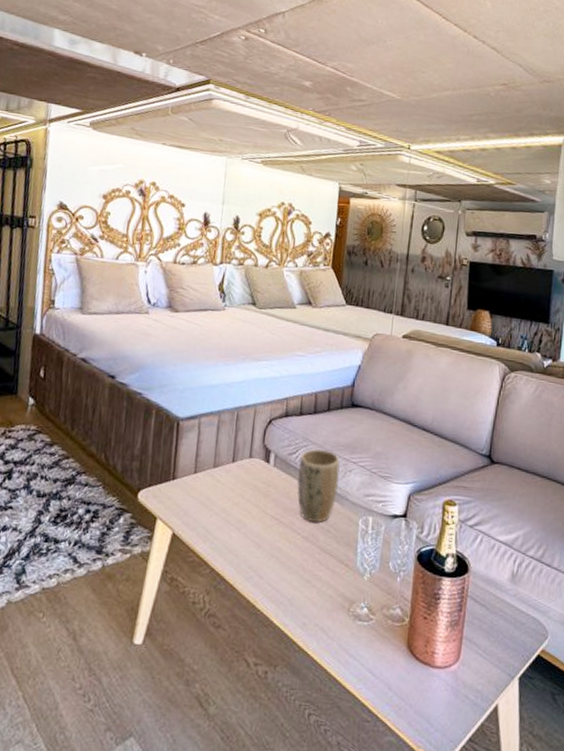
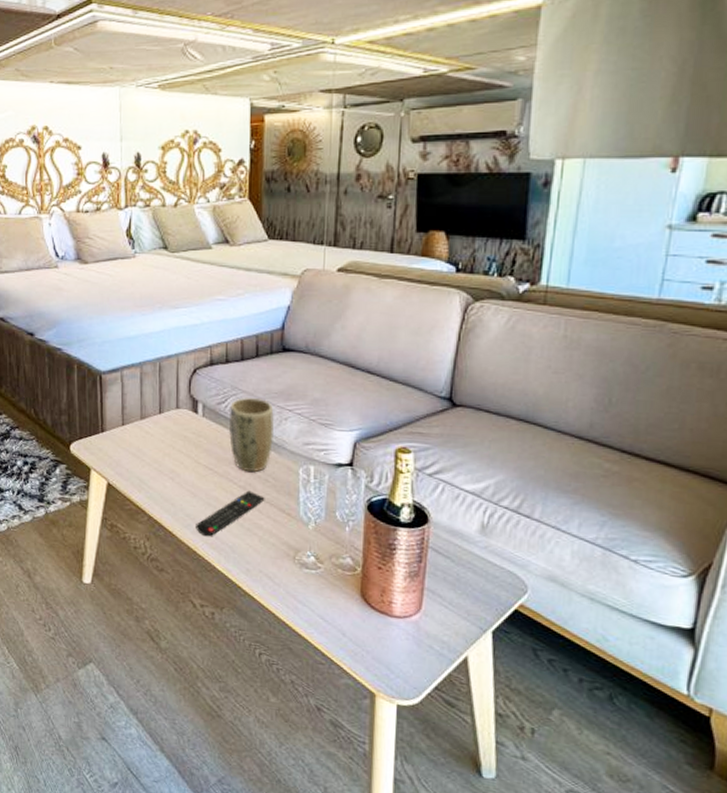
remote control: none [257,541,326,590] -> present [196,490,265,537]

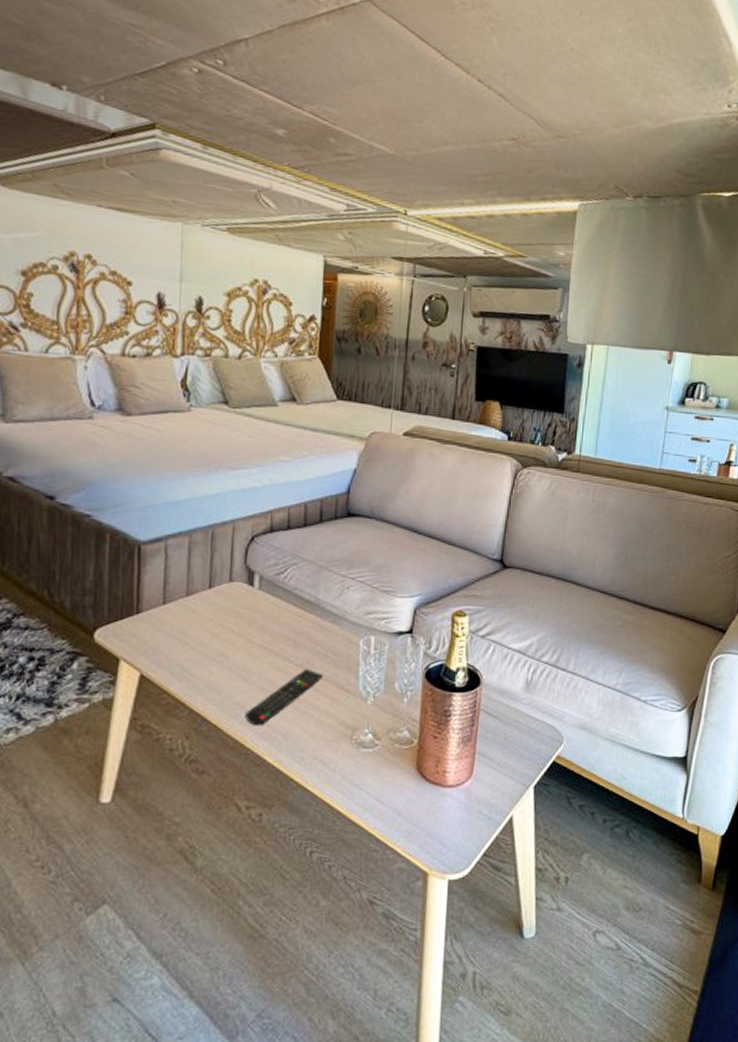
plant pot: present [228,397,275,472] -> none [287,565,337,647]

